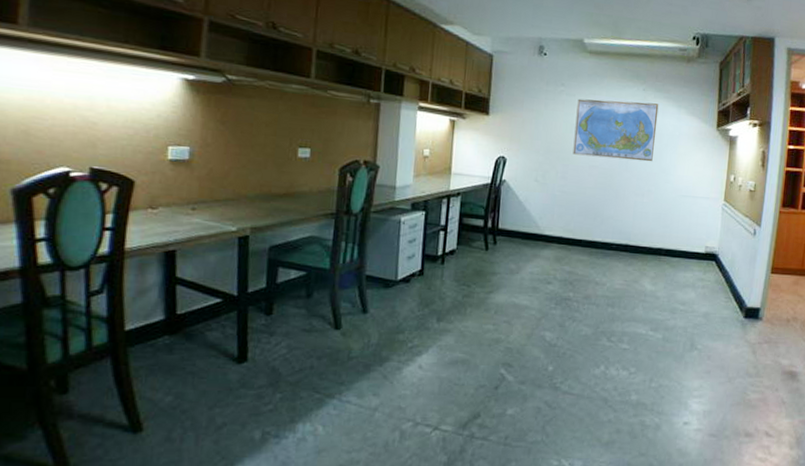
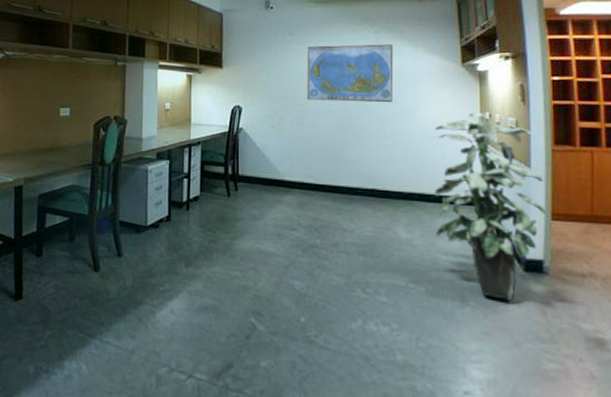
indoor plant: none [677,175,769,343] -> present [434,113,548,301]

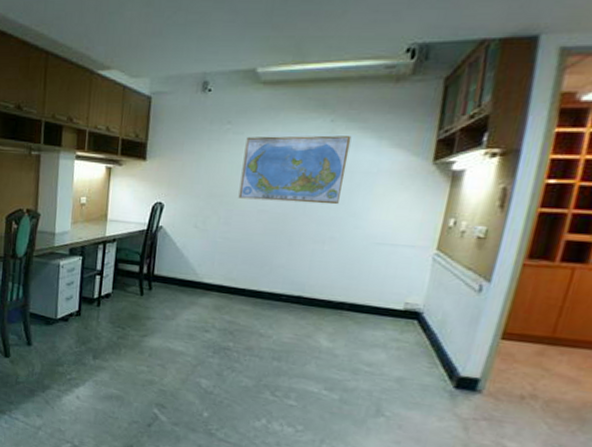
indoor plant: present [434,113,548,301] -> none [361,219,504,415]

